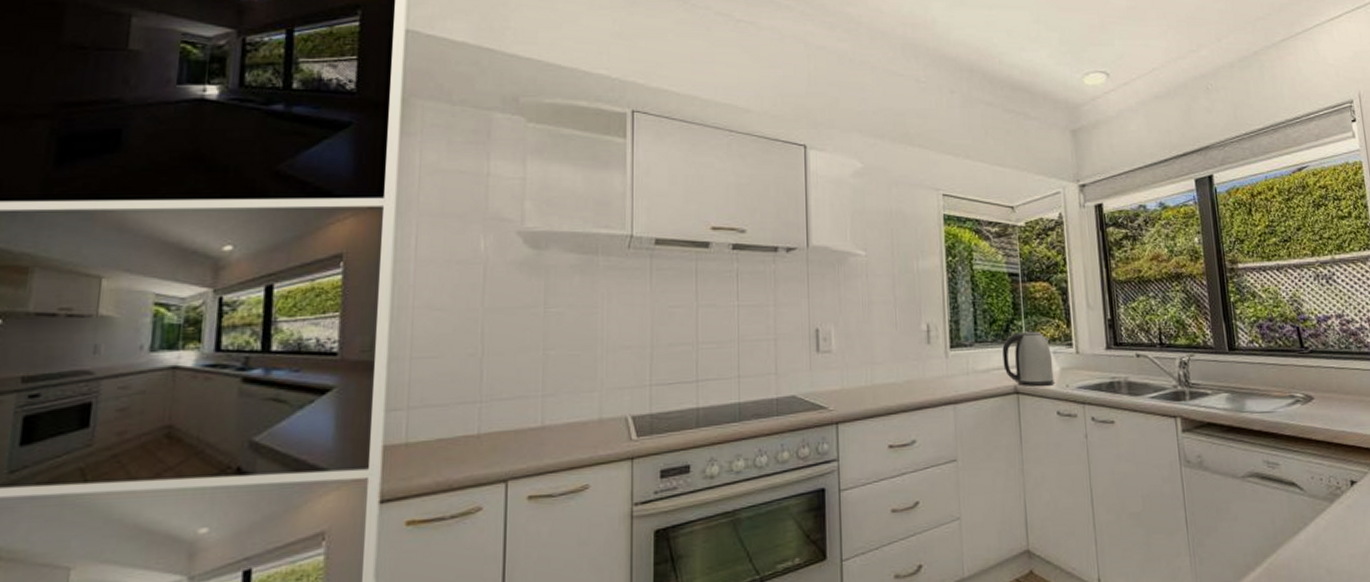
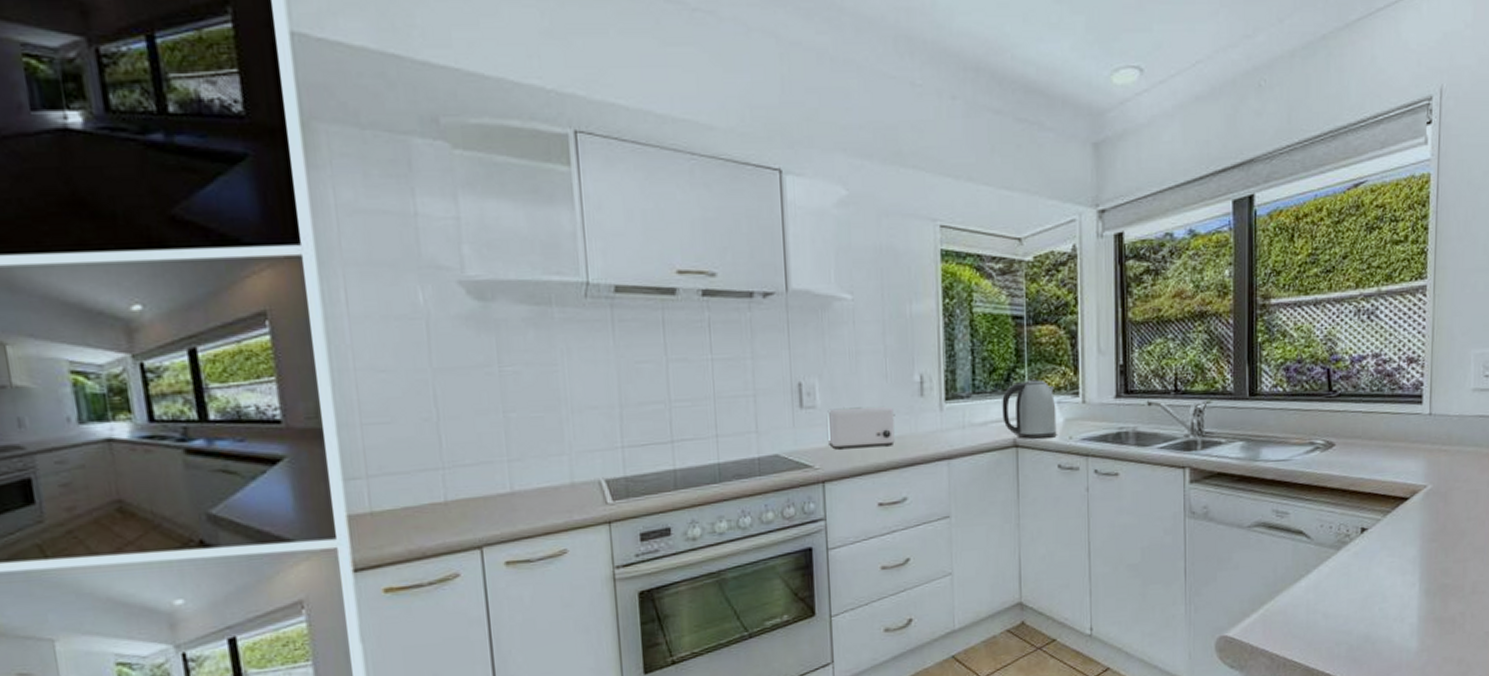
toaster: none [842,352,904,394] -> present [827,406,895,451]

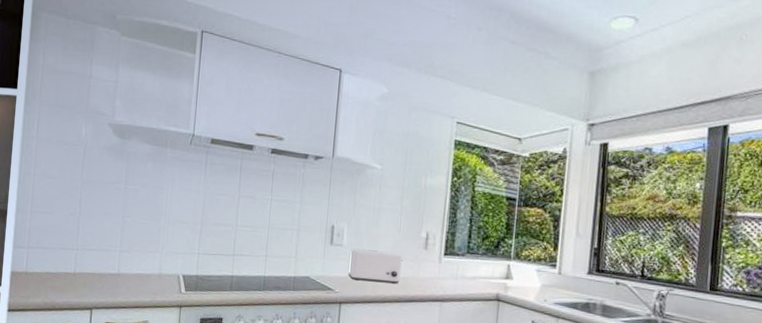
kettle: present [1002,378,1057,440] -> none [489,248,536,299]

